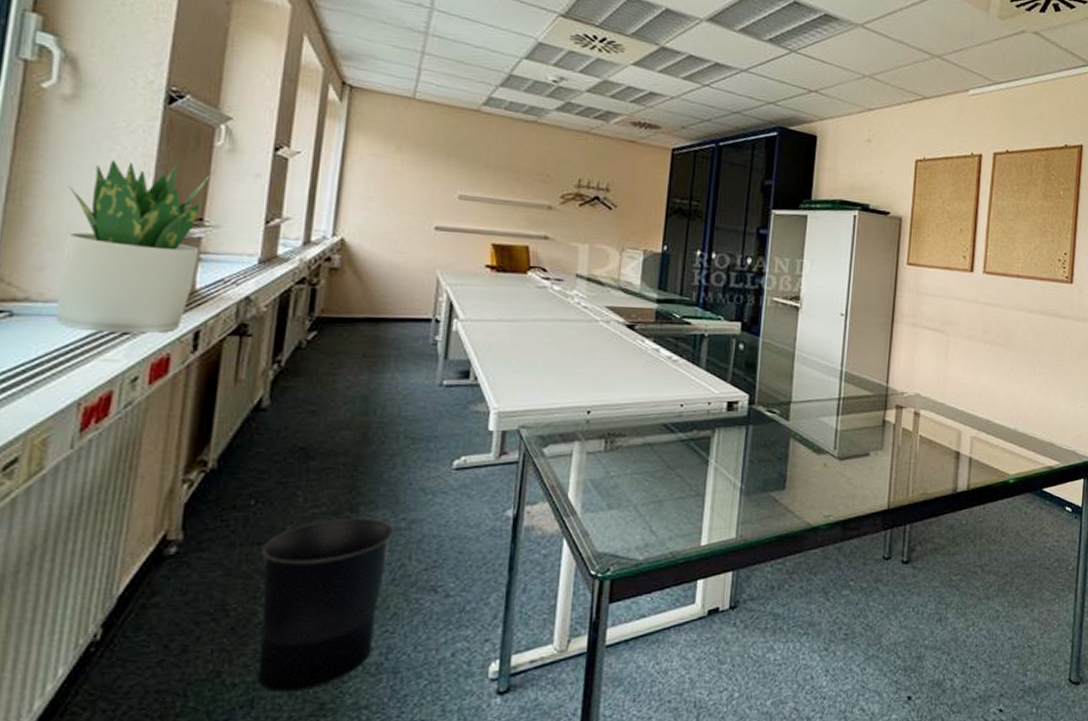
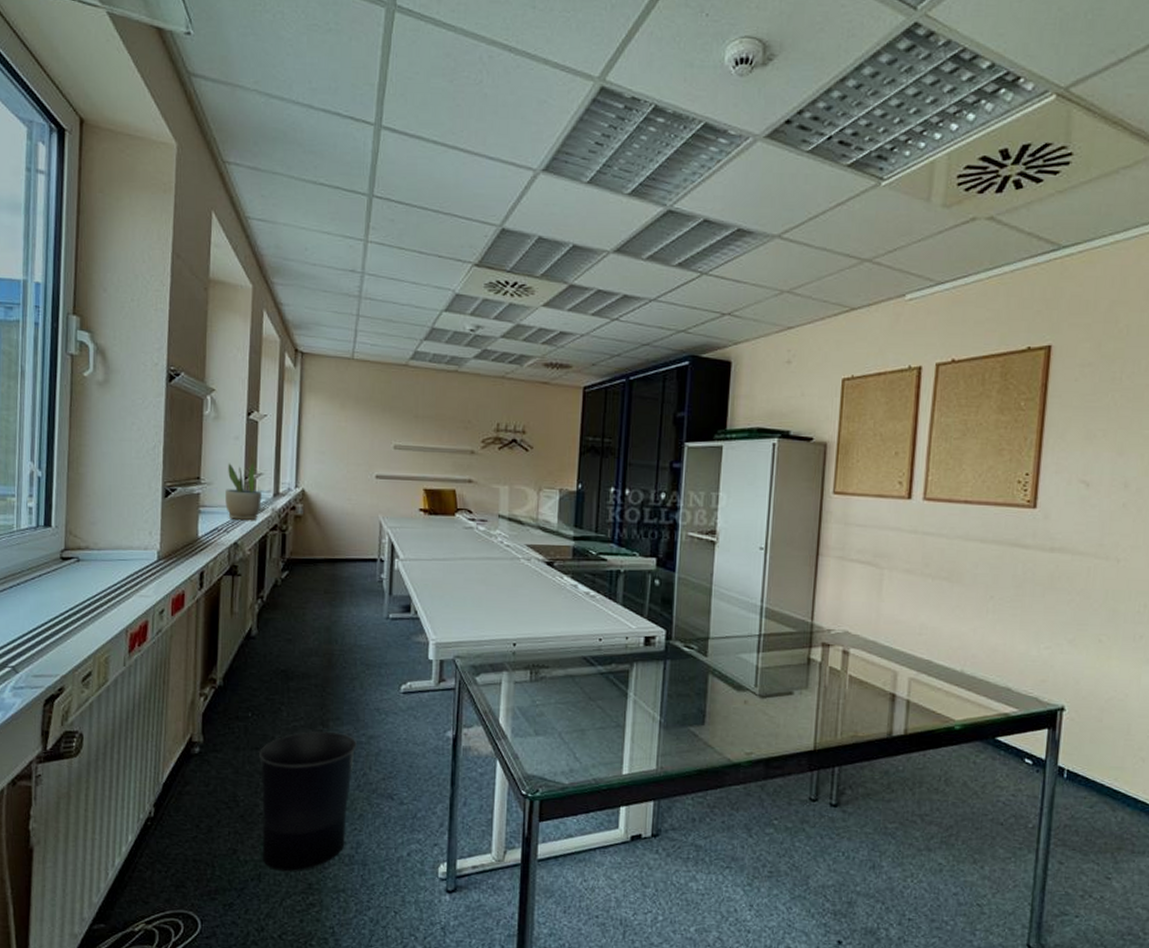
planter: present [56,159,217,334] -> none [106,428,207,575]
potted plant: none [236,204,287,271] -> present [225,462,262,520]

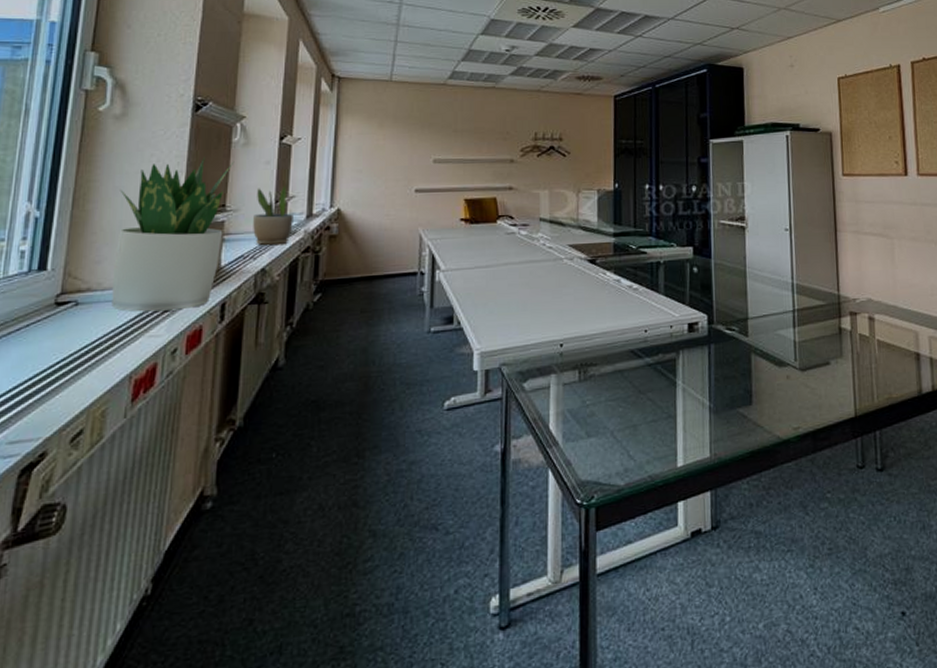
planter: none [106,428,207,575] -> present [111,157,235,313]
waste bin: present [259,731,357,871] -> none [284,462,396,636]

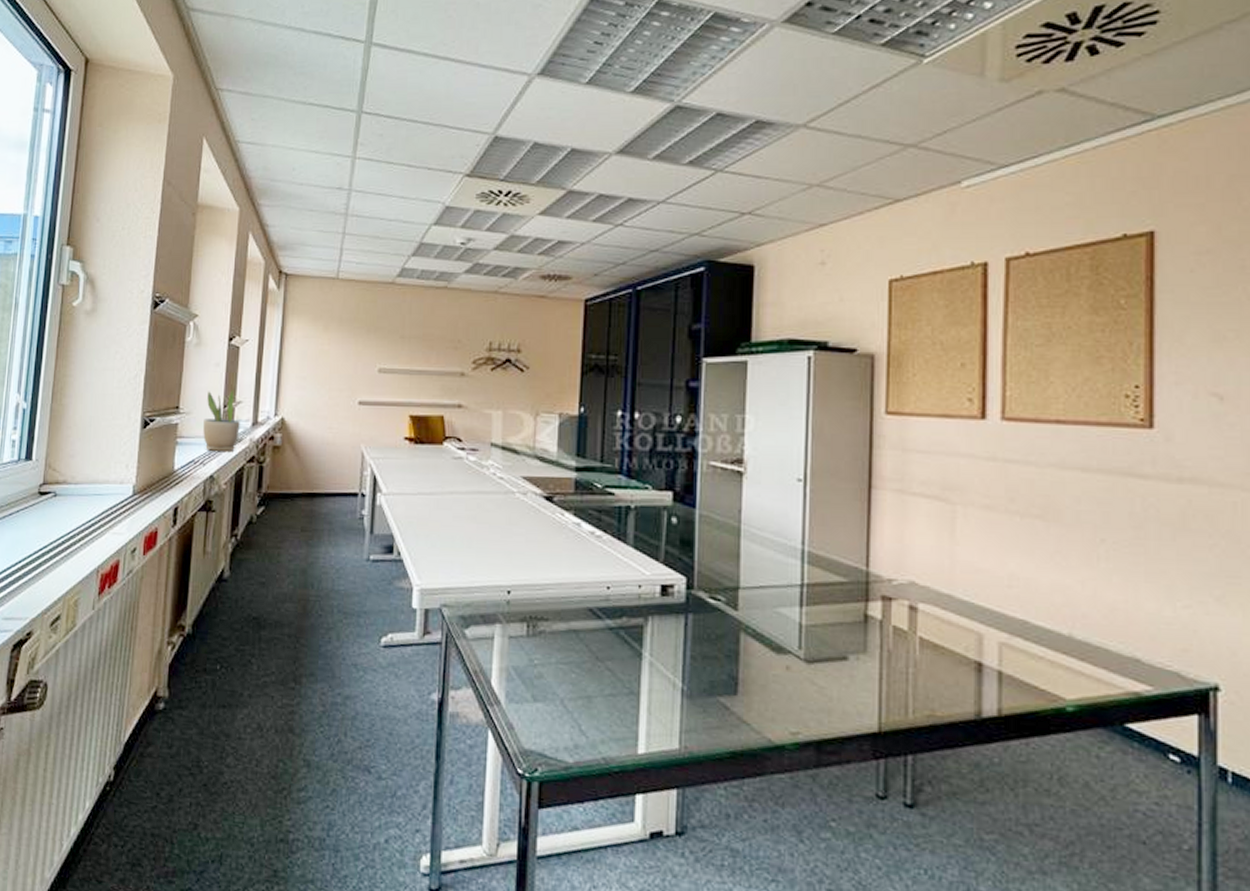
planter: present [111,157,235,313] -> none [83,356,188,510]

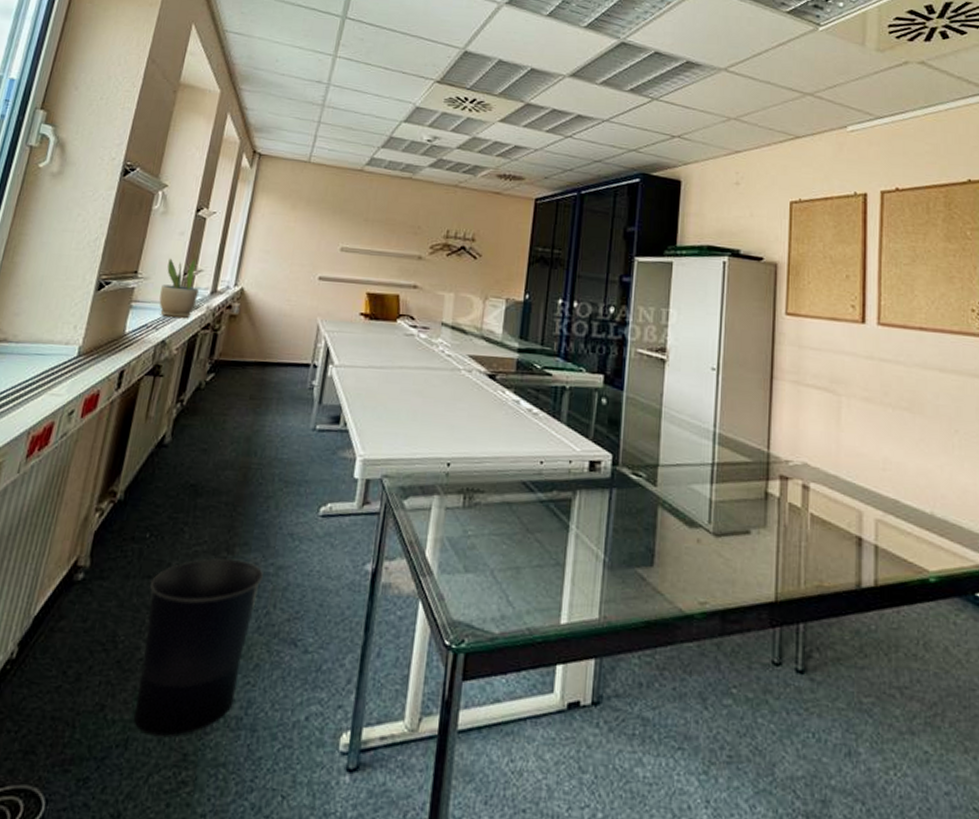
waste bin: none [224,688,331,854] -> present [133,558,263,736]

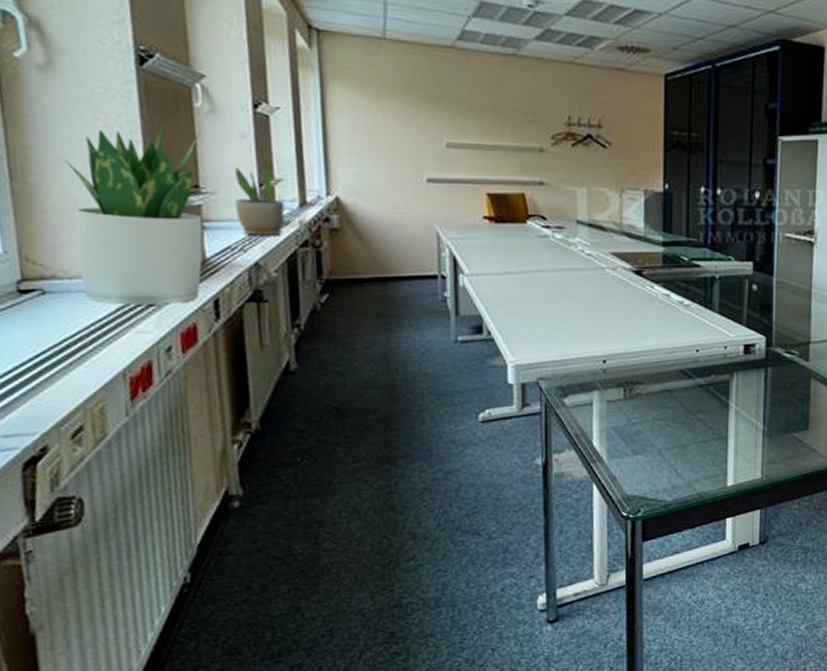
planter: none [22,221,152,372] -> present [64,125,203,305]
waste bin: present [133,558,263,736] -> none [315,470,433,623]

